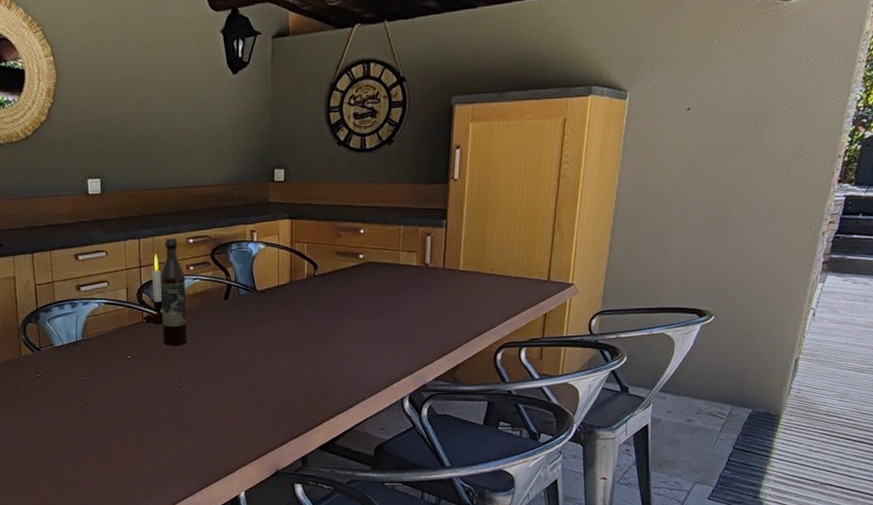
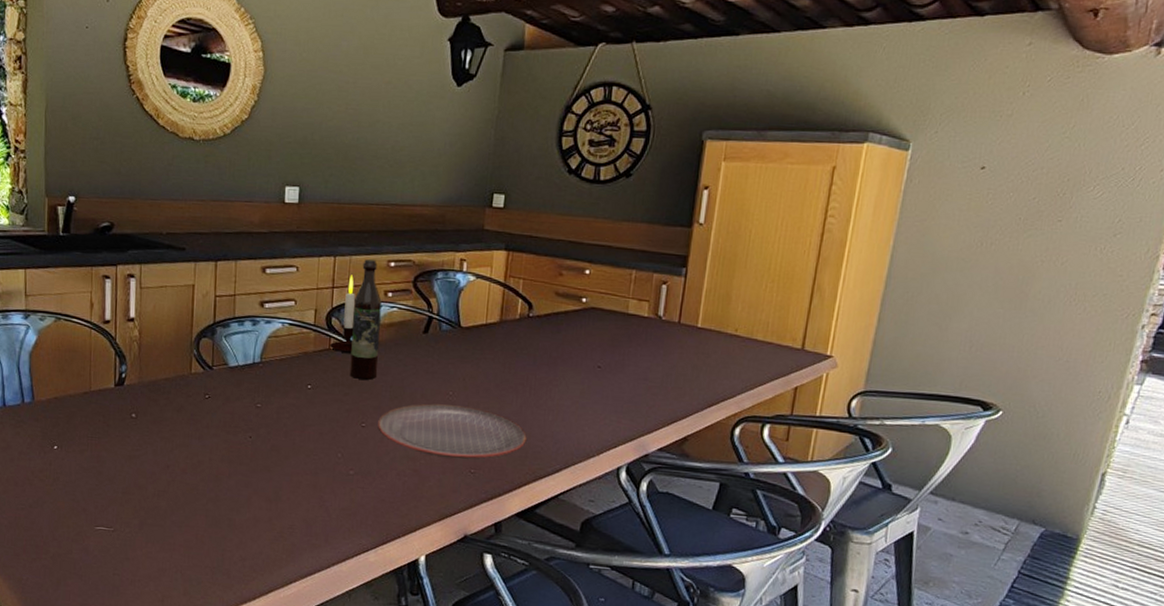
plate: none [192,360,322,406] -> present [378,403,527,460]

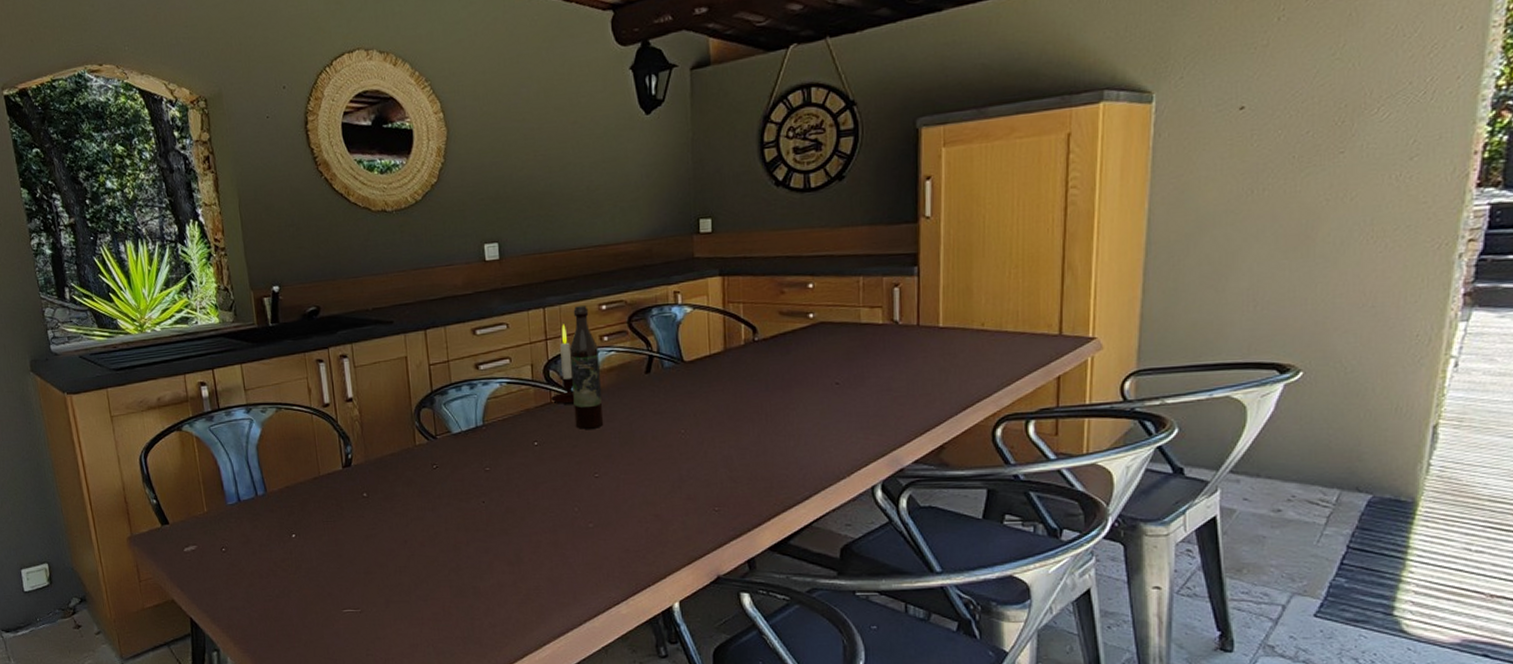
plate: present [378,403,527,460] -> none [611,443,770,499]

